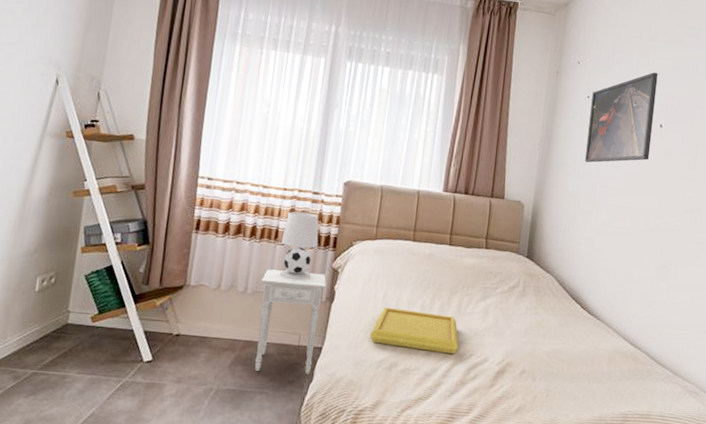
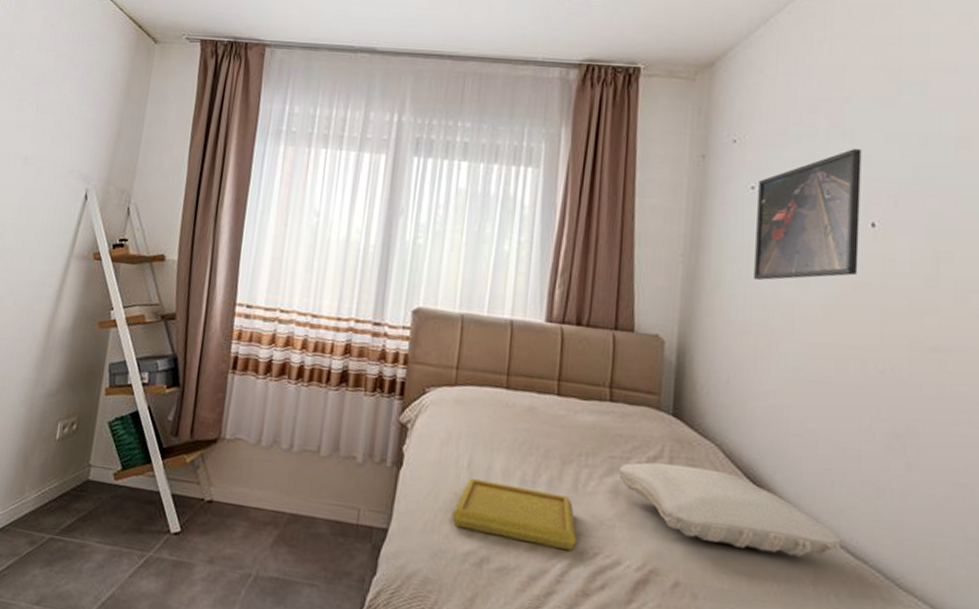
nightstand: present [255,269,326,374] -> none [302,421,392,565]
table lamp: present [279,211,319,281] -> none [332,347,382,438]
pillow: none [488,290,626,348] -> present [618,462,842,557]

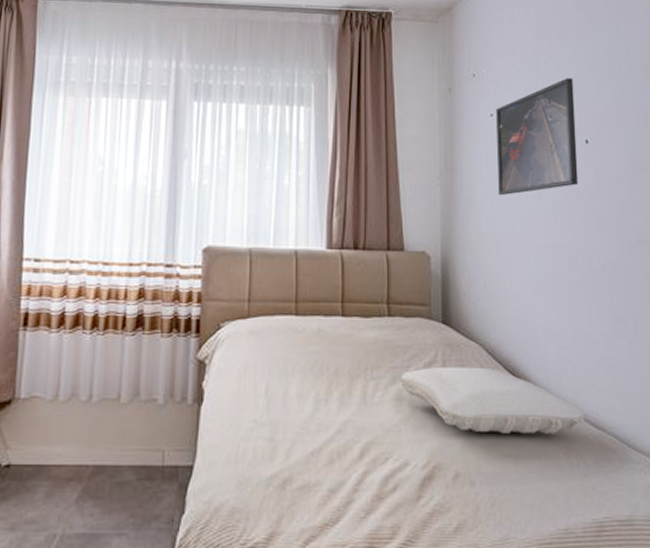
serving tray: present [451,477,577,551] -> none [253,404,369,460]

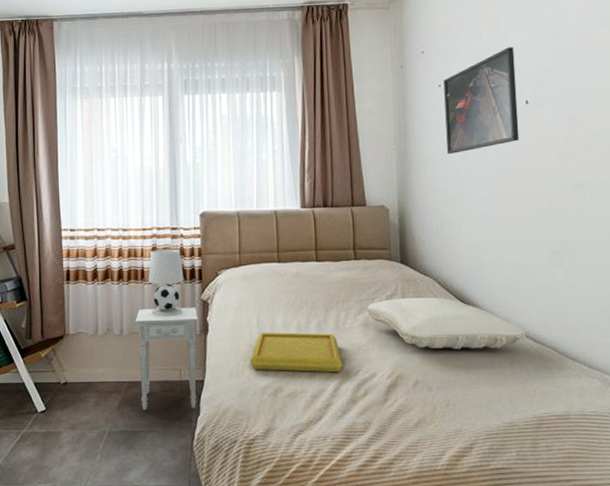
nightstand: none [108,368,191,507] -> present [135,307,198,411]
table lamp: none [130,291,177,380] -> present [148,249,184,317]
serving tray: none [253,404,369,460] -> present [249,332,343,373]

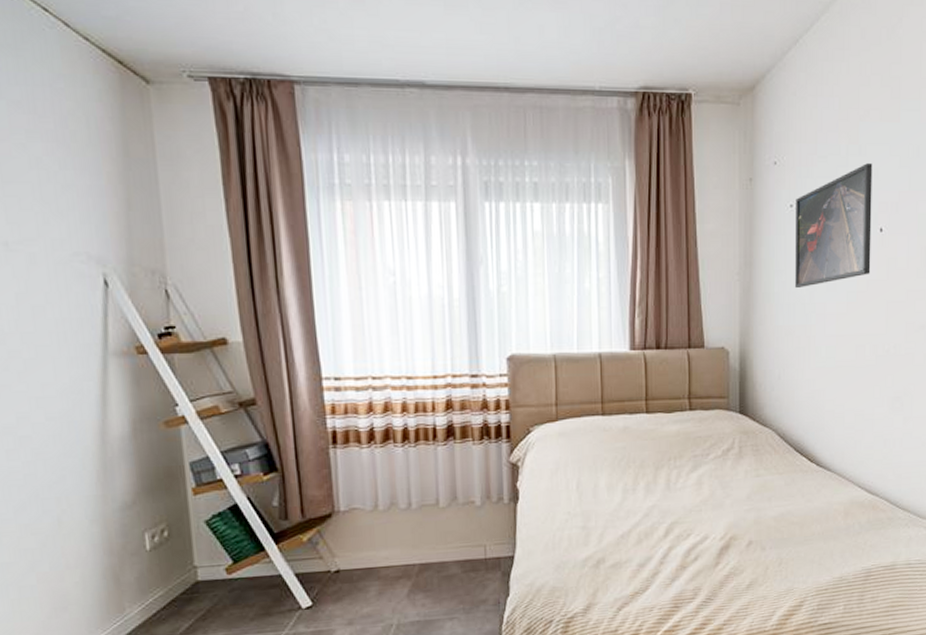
nightstand: present [135,307,198,411] -> none [426,471,506,597]
table lamp: present [148,249,184,317] -> none [442,401,488,485]
serving tray: present [249,332,343,373] -> none [567,494,673,541]
pillow: present [366,297,526,349] -> none [700,450,862,506]

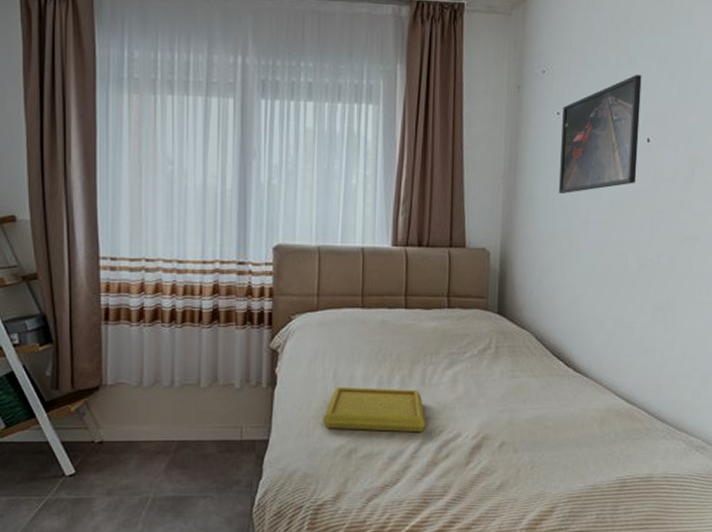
serving tray: none [567,494,673,541] -> present [322,386,426,433]

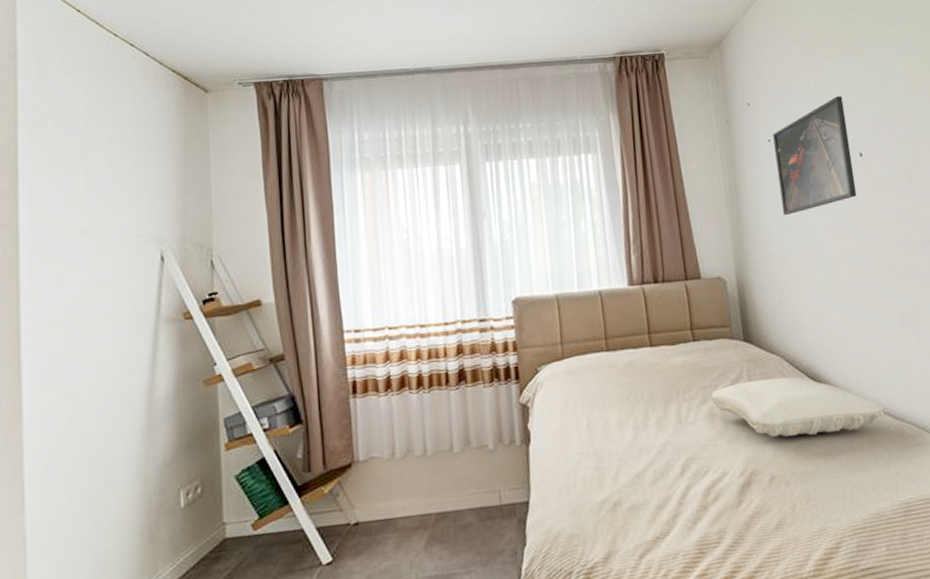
serving tray: present [322,386,426,433] -> none [581,430,690,483]
pillow: none [456,352,620,409] -> present [710,377,884,437]

